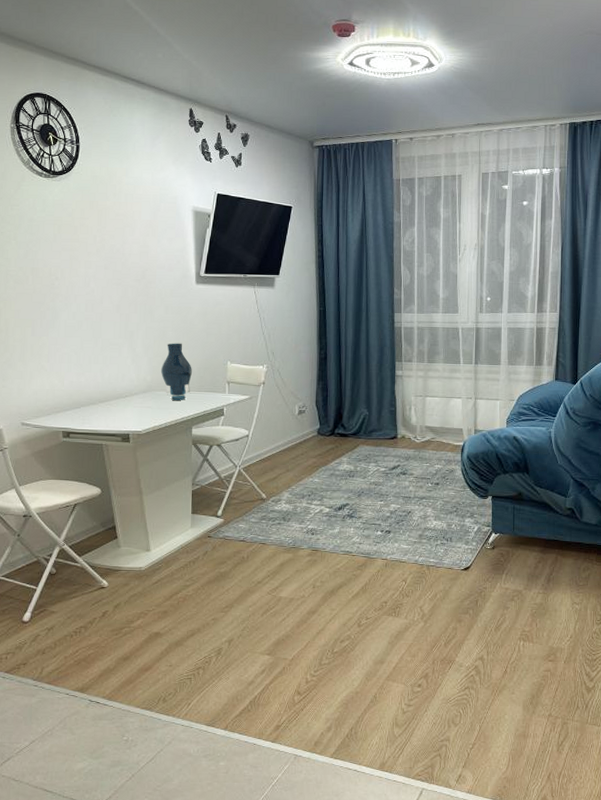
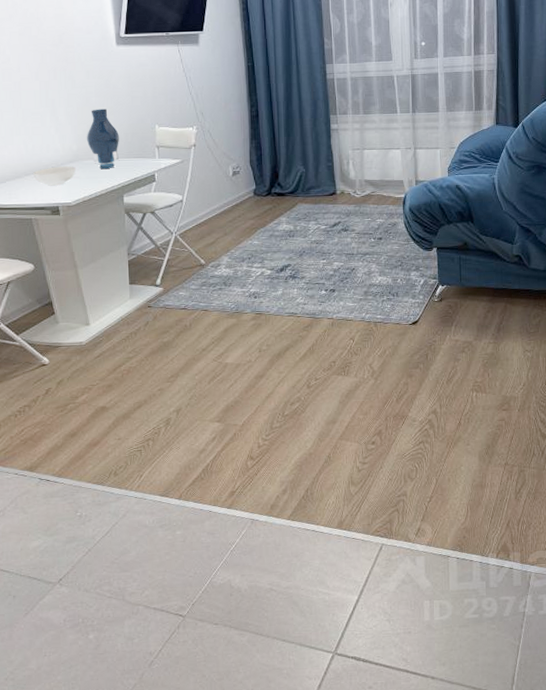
bowl: none [106,396,149,414] -> present [32,166,77,186]

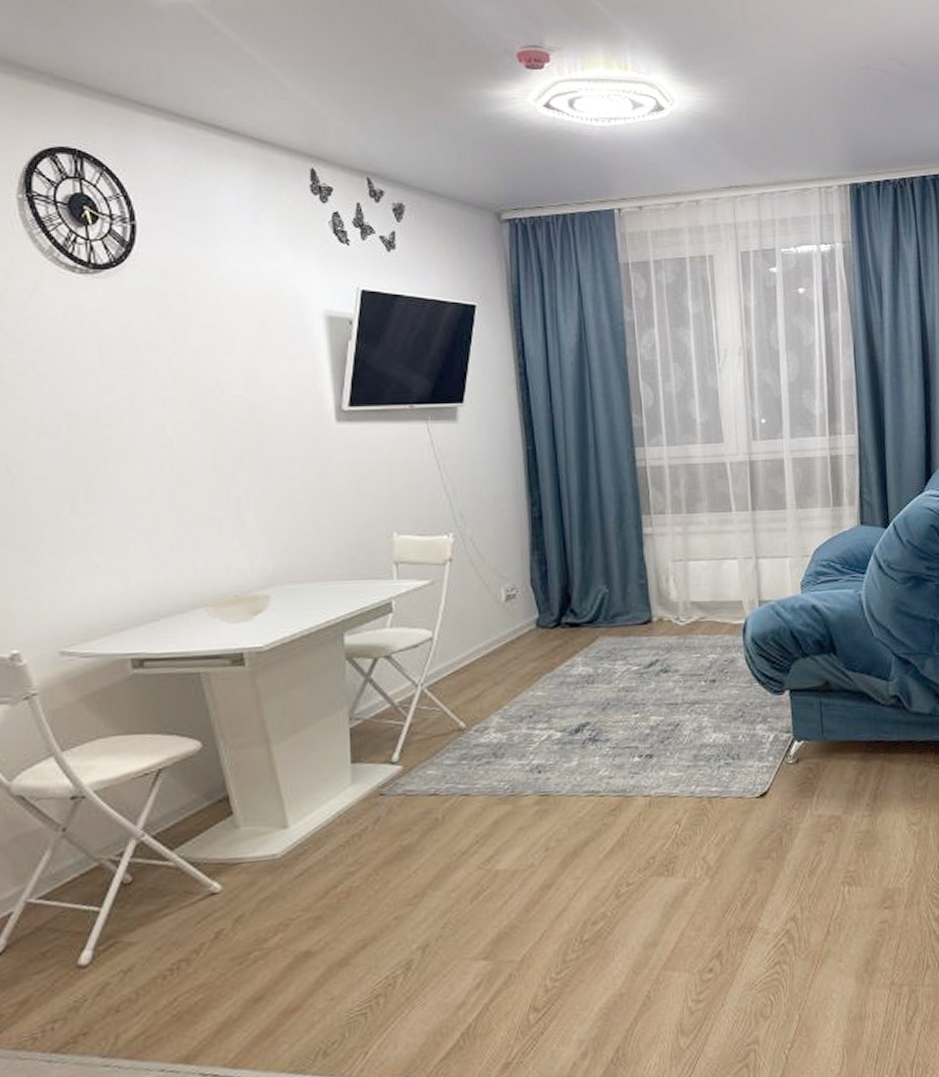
vase: present [86,108,119,169] -> none [288,510,338,596]

